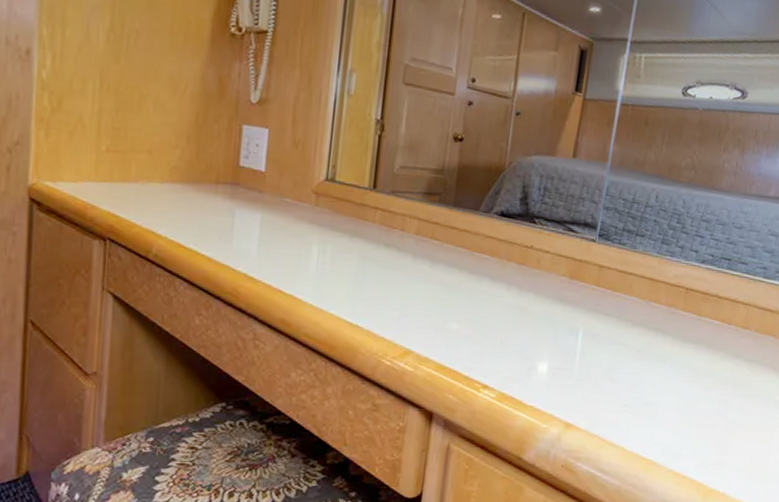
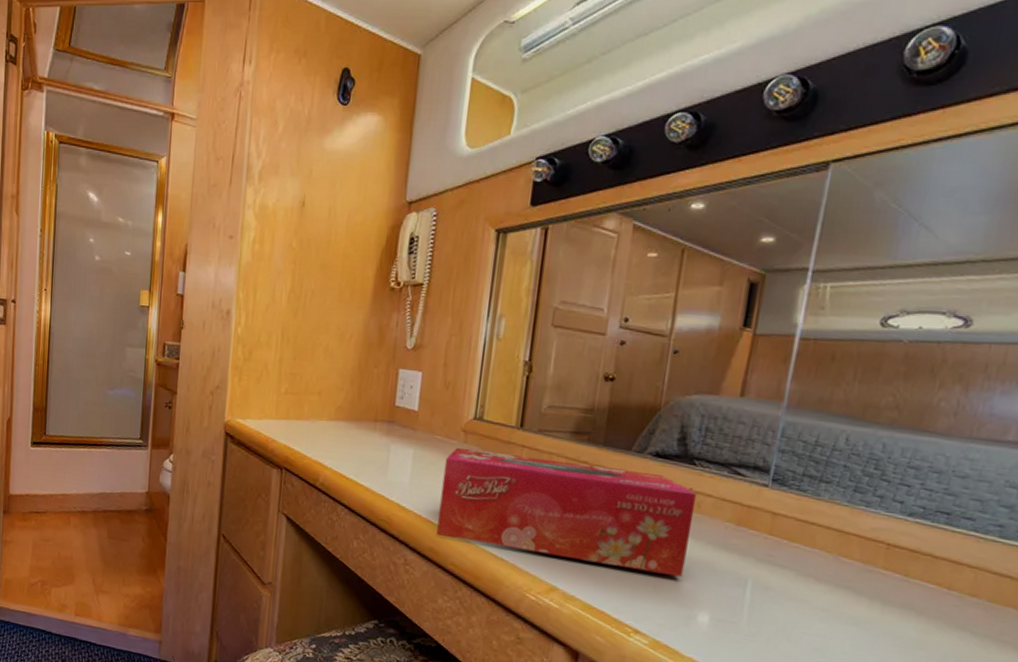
tissue box: none [288,210,537,330] -> present [437,447,697,577]

